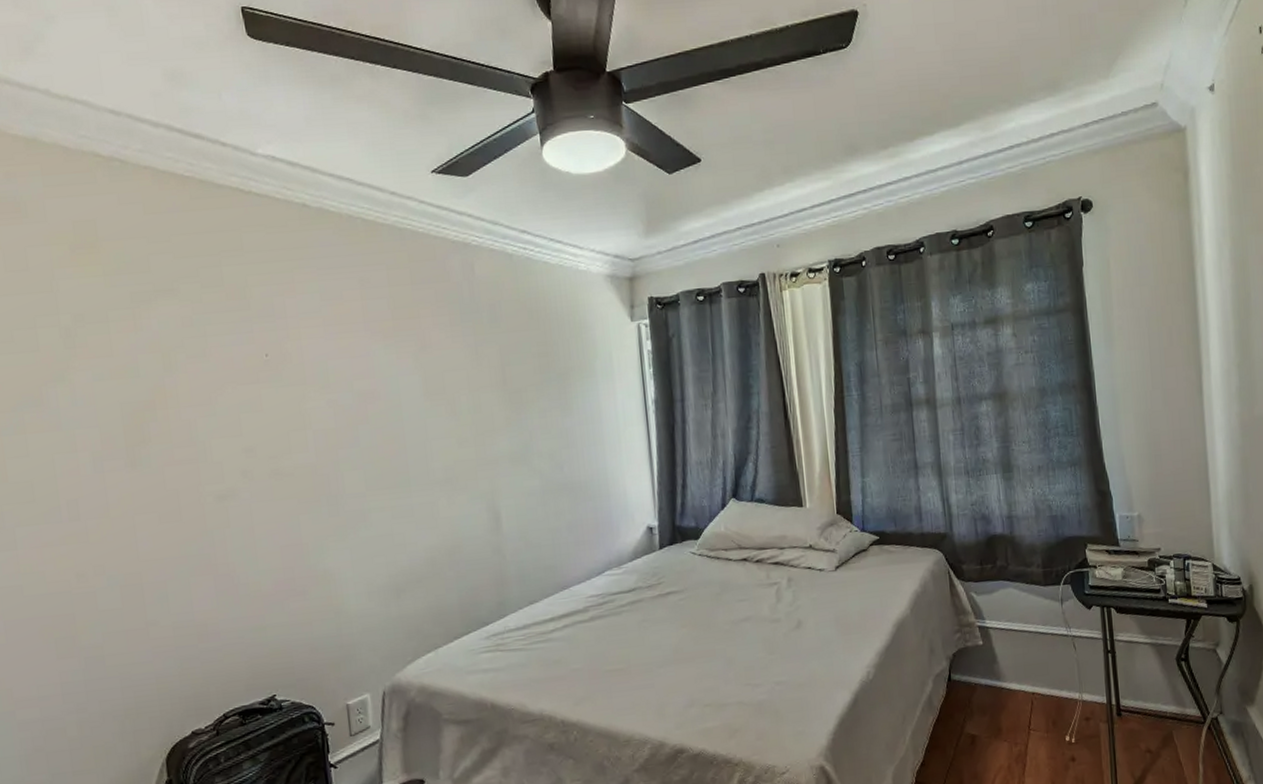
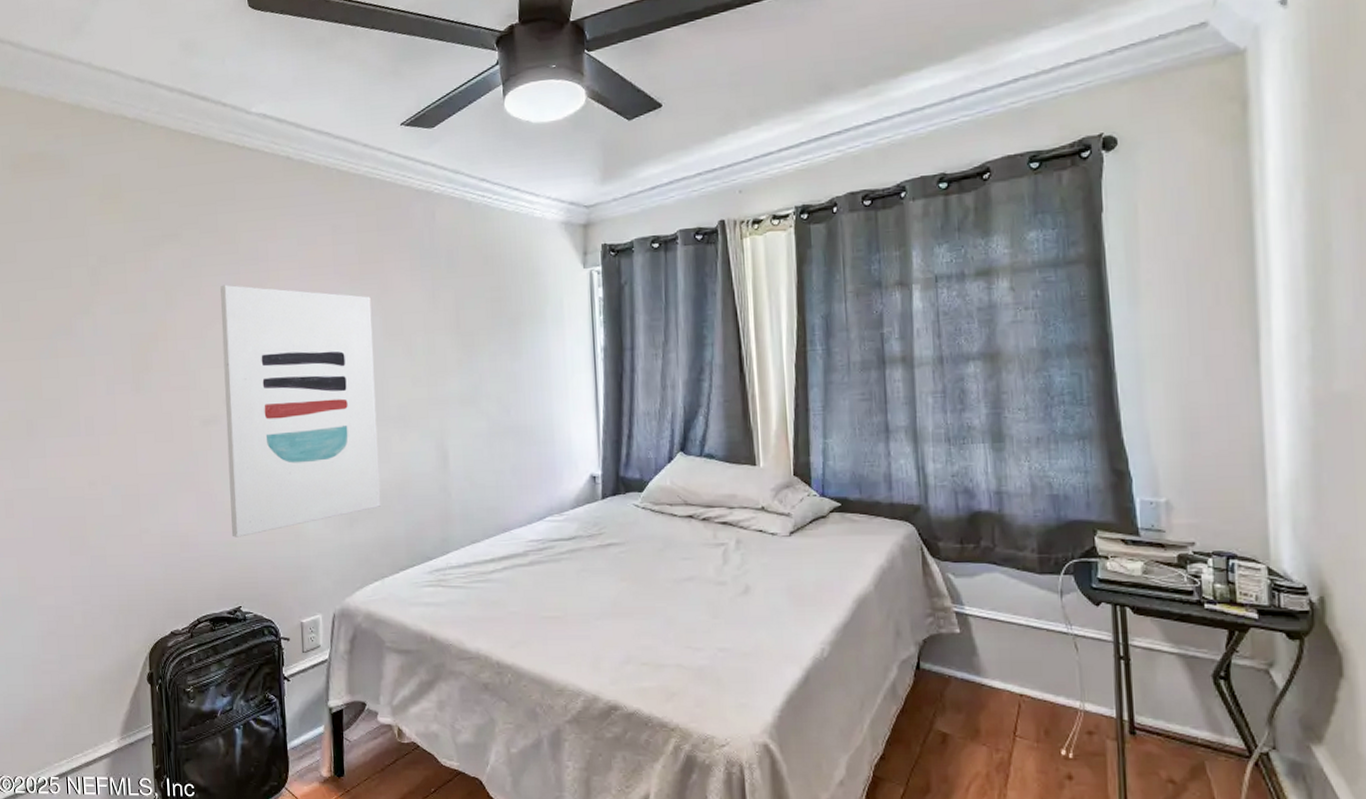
wall art: none [230,344,431,621] -> present [220,284,381,538]

